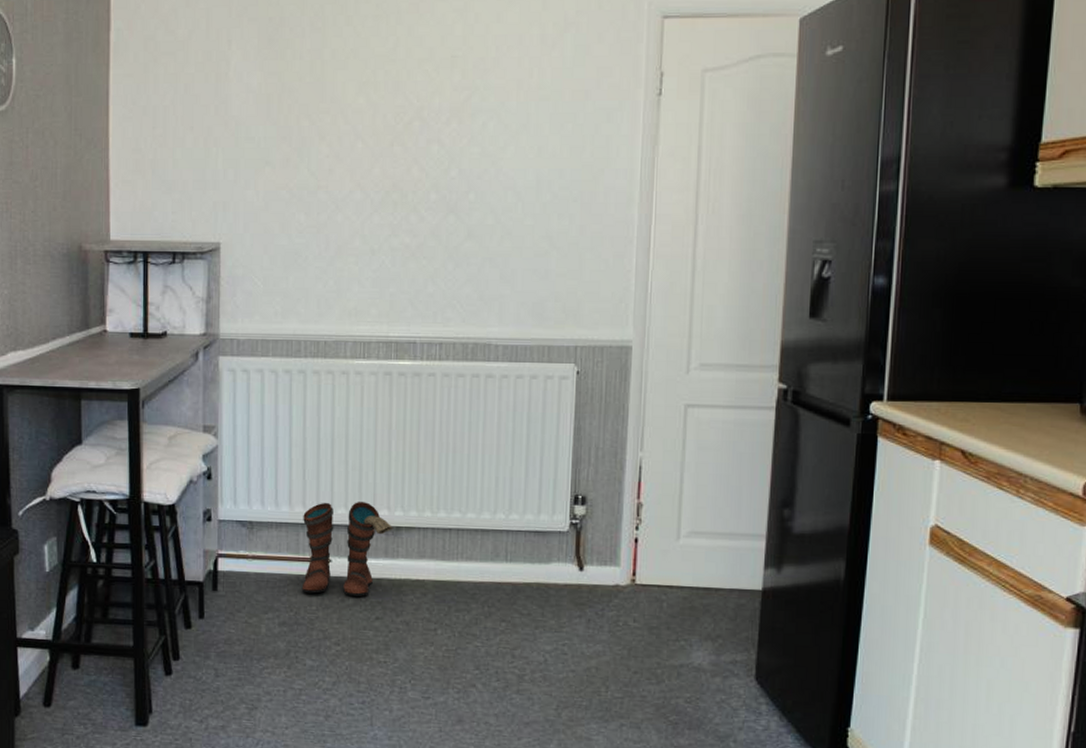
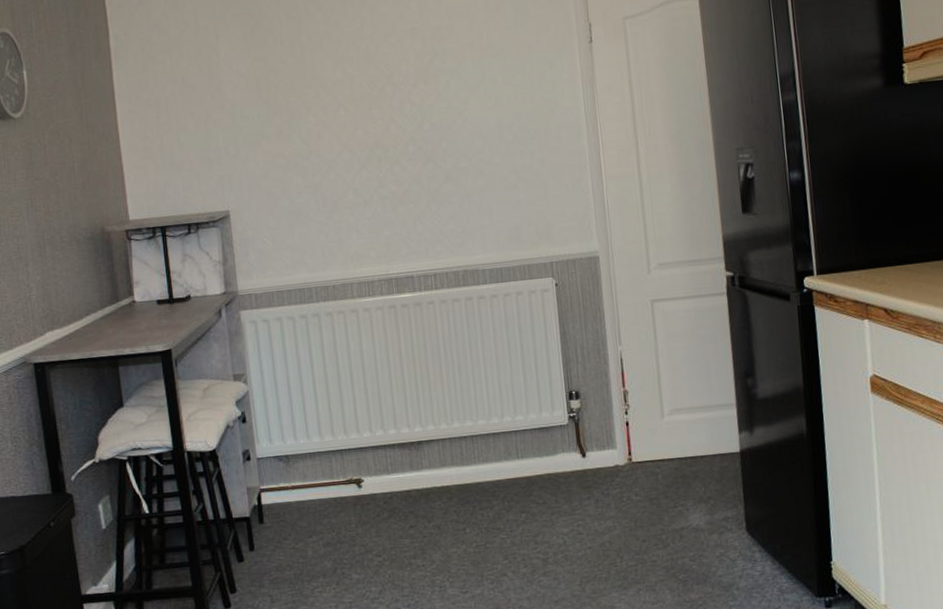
boots: present [303,501,394,596] -> none [333,422,416,514]

